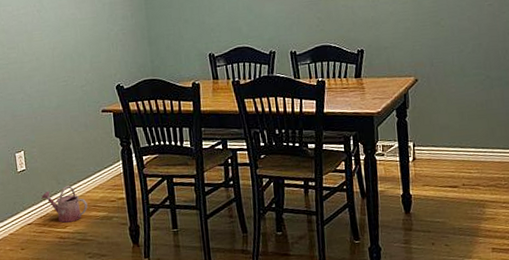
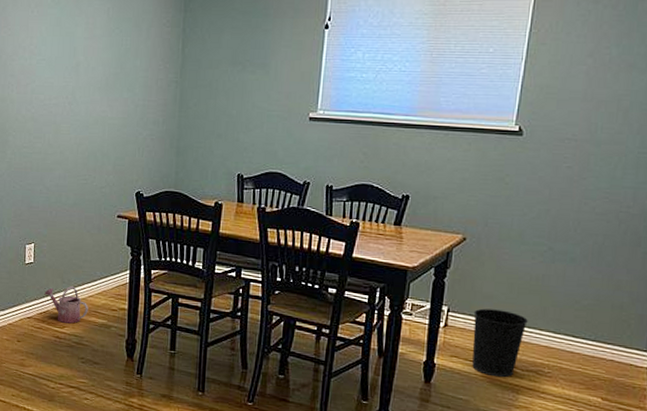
wastebasket: none [435,136,481,197] -> present [472,308,528,377]

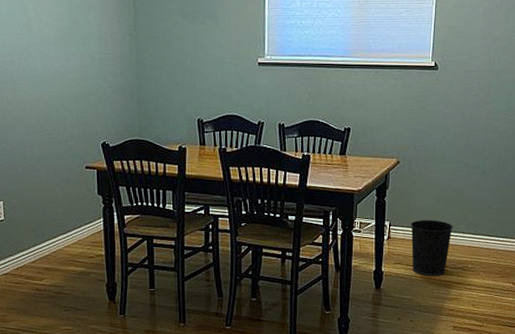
watering can: present [44,285,88,324] -> none [19,238,66,275]

